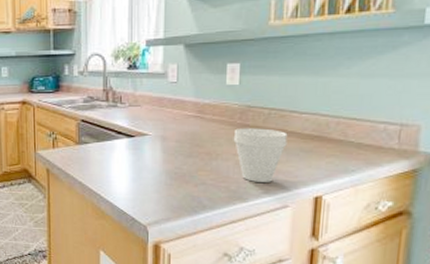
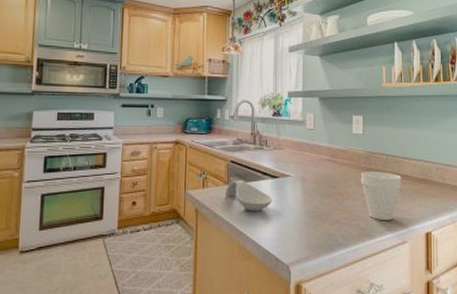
spoon rest: none [77,140,128,172] -> present [226,180,273,211]

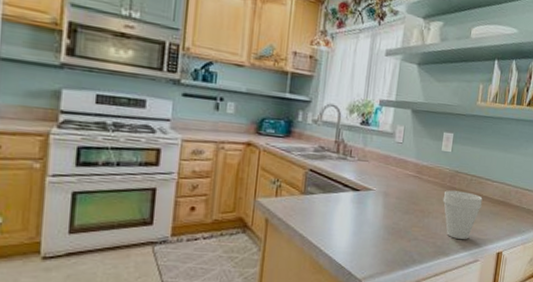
spoon rest: present [226,180,273,211] -> none [301,190,352,225]

